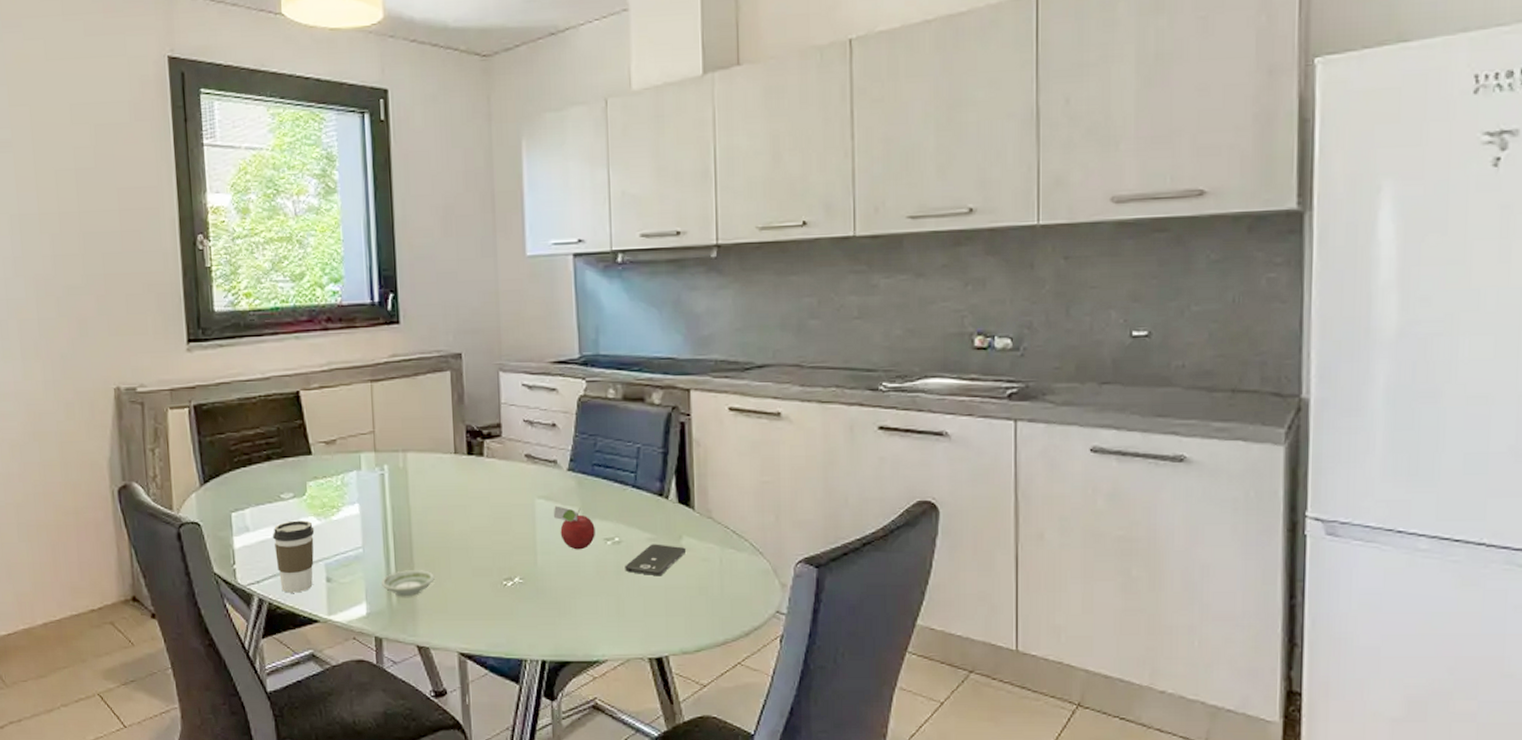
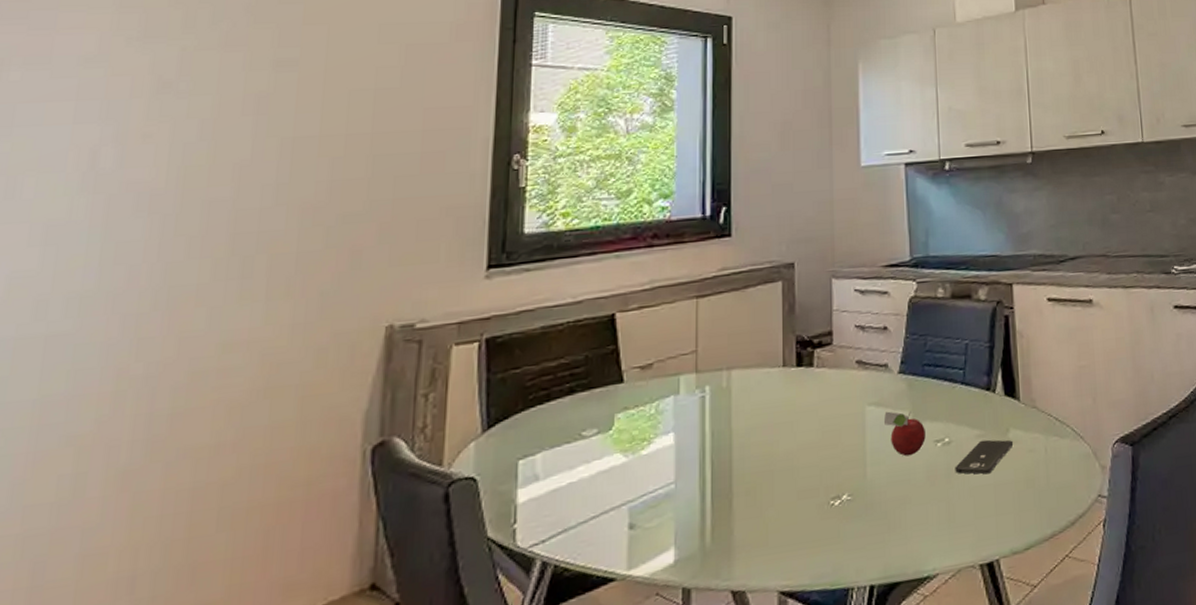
coffee cup: present [273,520,315,593] -> none [568,459,619,550]
saucer: present [382,570,435,597] -> none [694,500,755,535]

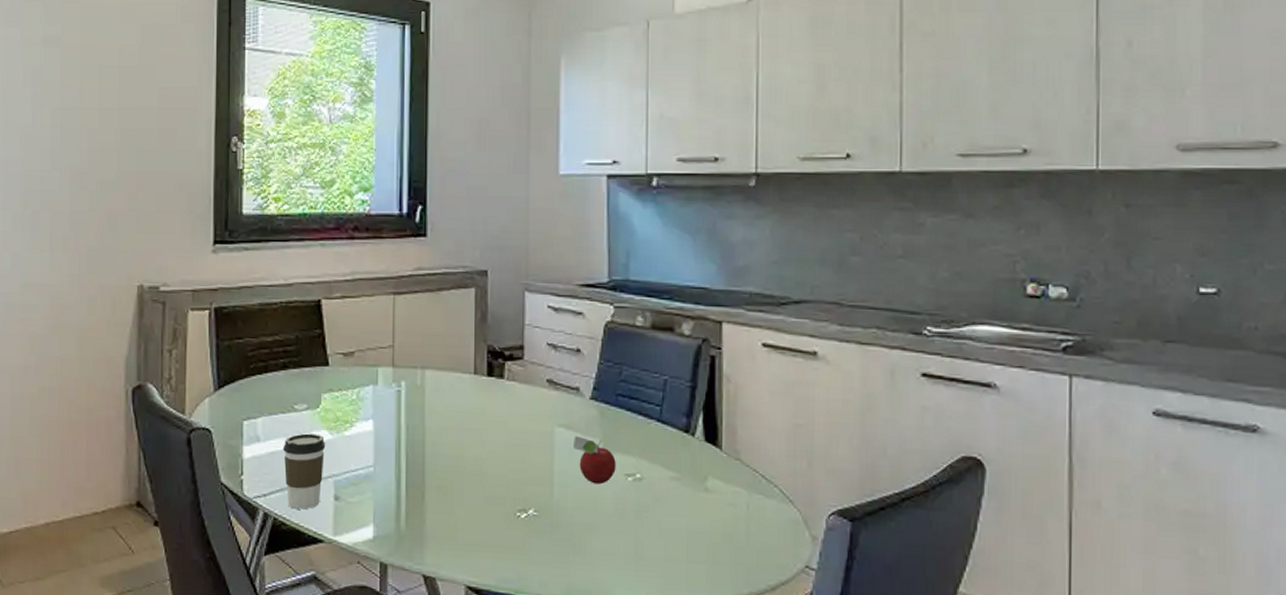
coffee cup: none [568,459,619,550] -> present [283,433,326,510]
smartphone: present [955,439,1014,475] -> none [645,483,712,519]

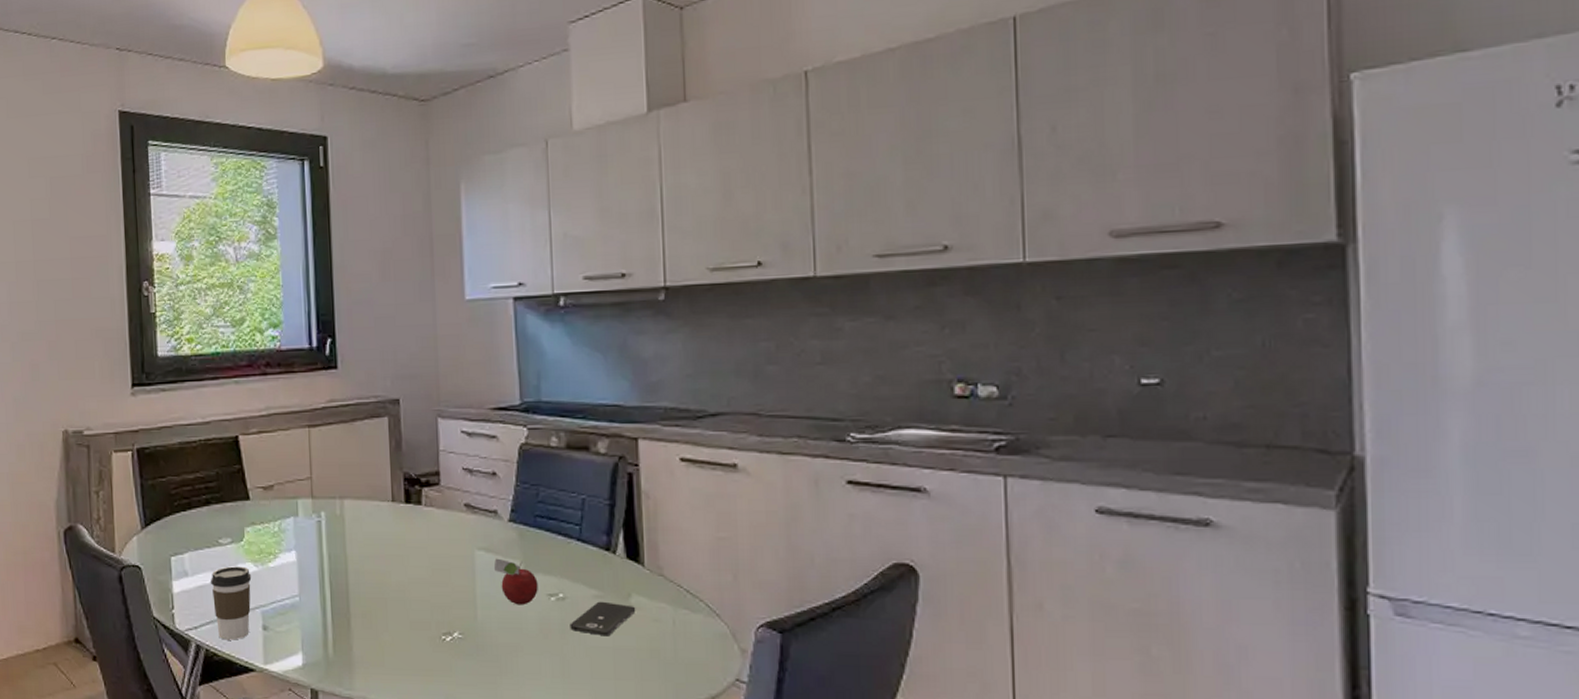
smartphone: none [645,483,712,519] -> present [570,601,636,637]

